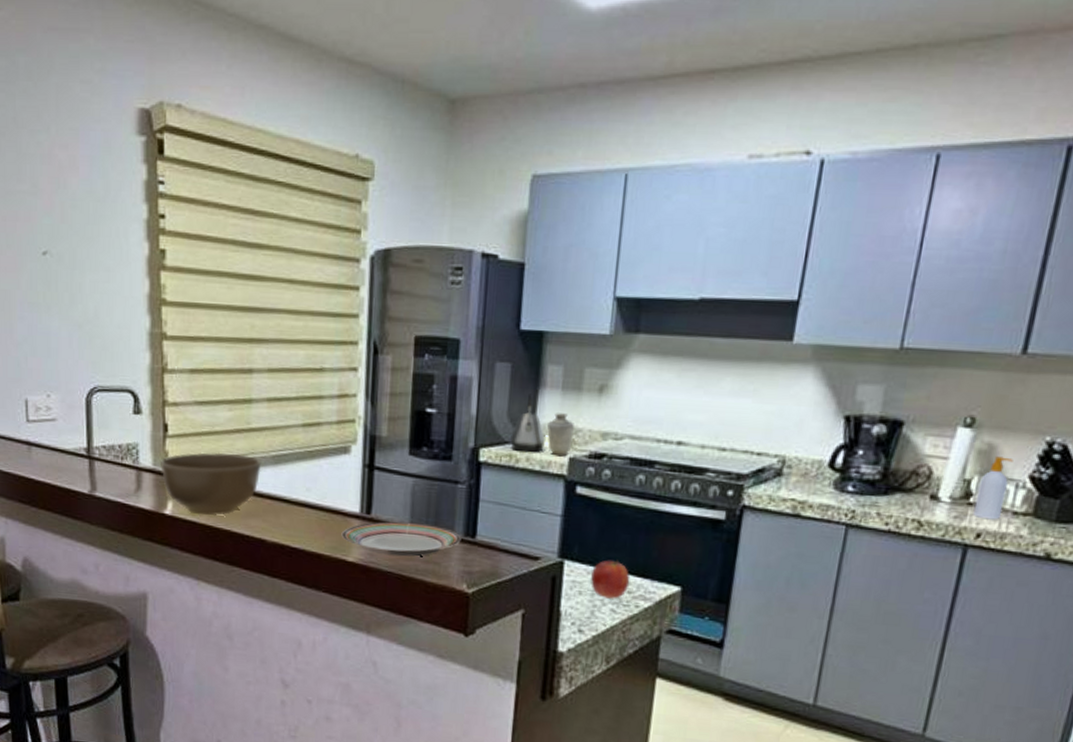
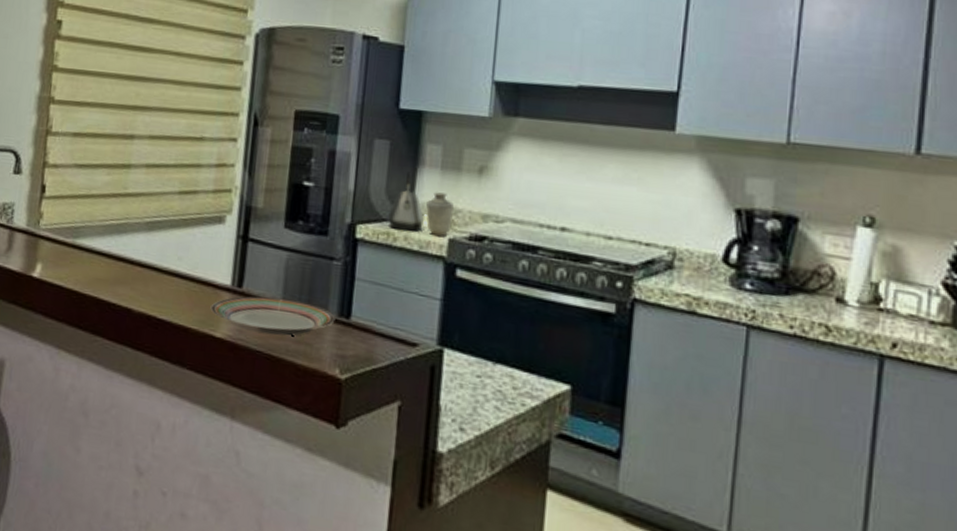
bowl: present [161,452,262,516] -> none [34,215,135,282]
fruit: present [591,559,630,599] -> none [472,350,515,395]
soap bottle: present [973,456,1013,520] -> none [885,259,922,329]

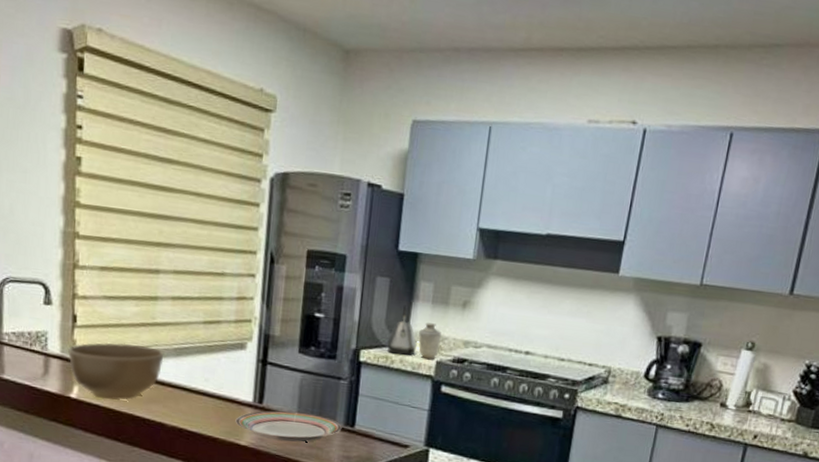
bowl: none [34,215,135,282] -> present [68,342,164,401]

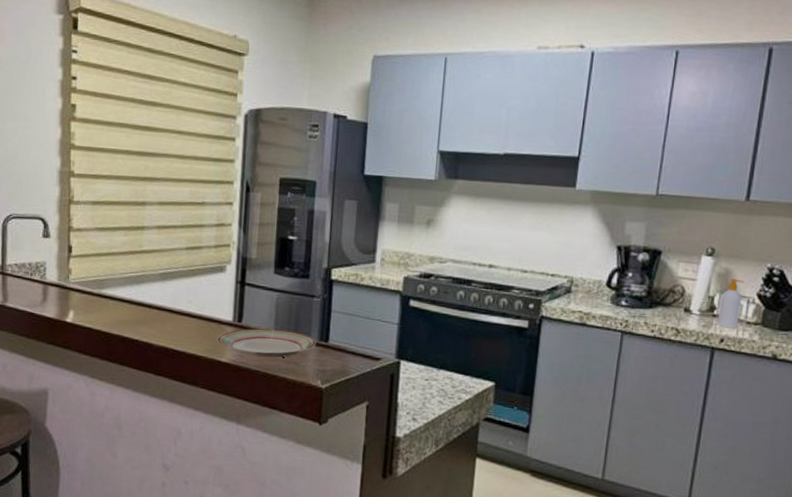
bowl: present [68,342,164,401] -> none [64,270,151,324]
kettle: present [386,305,418,356] -> none [356,225,386,273]
vase: present [418,323,441,360] -> none [386,241,408,276]
soap bottle: none [751,374,782,425] -> present [717,278,744,328]

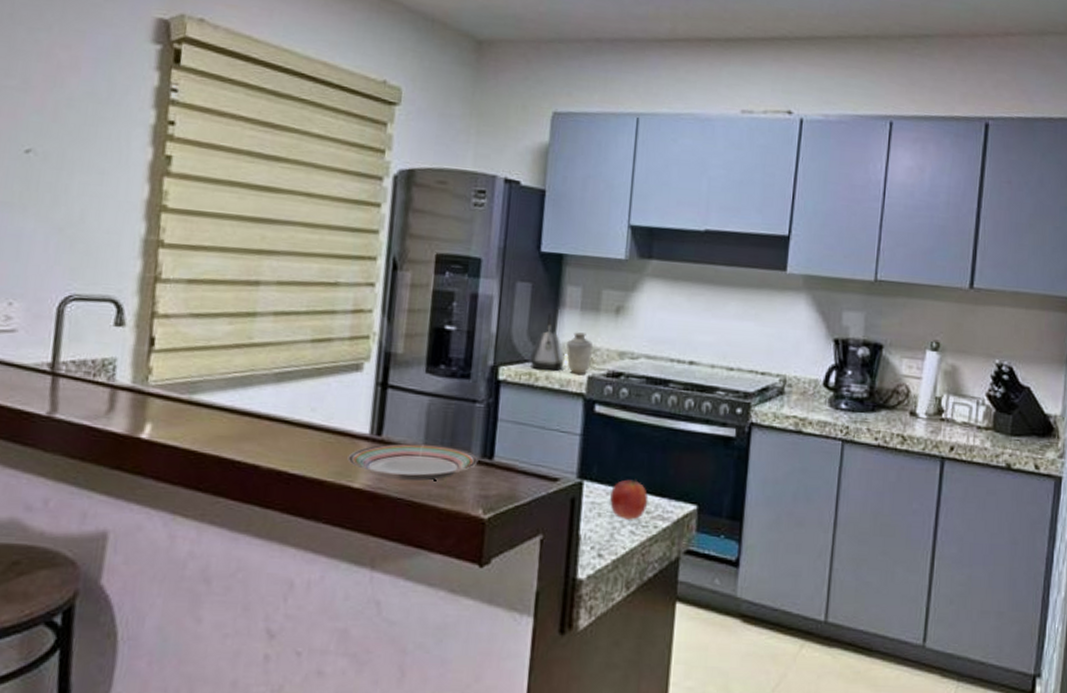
kettle: none [356,225,386,273] -> present [529,313,566,371]
vase: none [386,241,408,276] -> present [566,332,593,375]
fruit: none [422,359,454,393] -> present [610,478,649,520]
soap bottle: present [717,278,744,328] -> none [946,377,973,434]

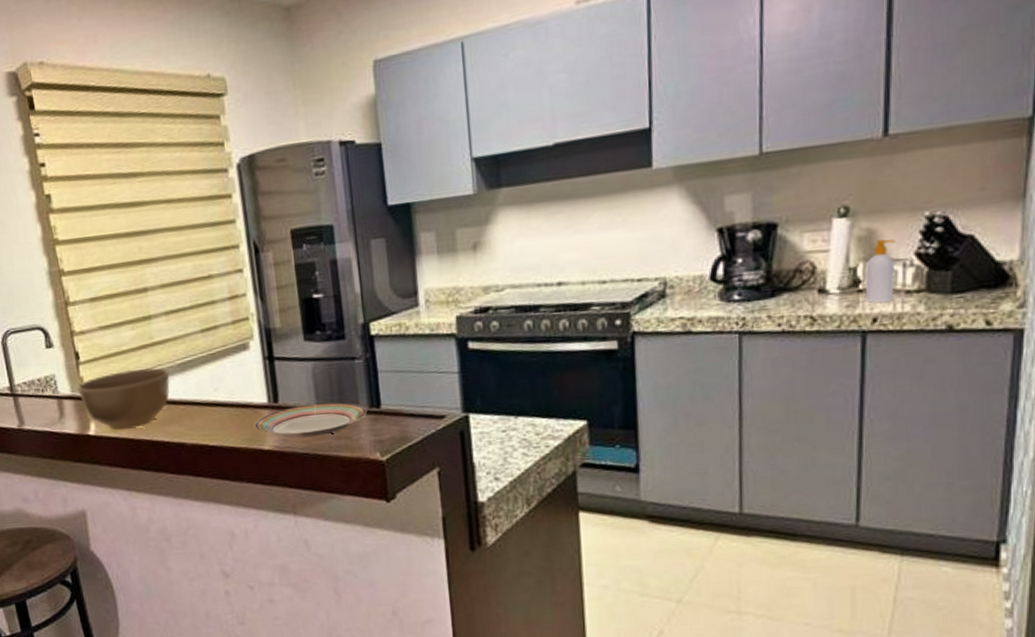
bowl: none [141,368,262,440] -> present [77,368,170,431]
kettle: present [529,313,566,371] -> none [395,263,431,320]
vase: present [566,332,593,375] -> none [430,275,457,317]
fruit: present [610,478,649,520] -> none [497,404,536,444]
soap bottle: none [946,377,973,434] -> present [864,239,896,304]

